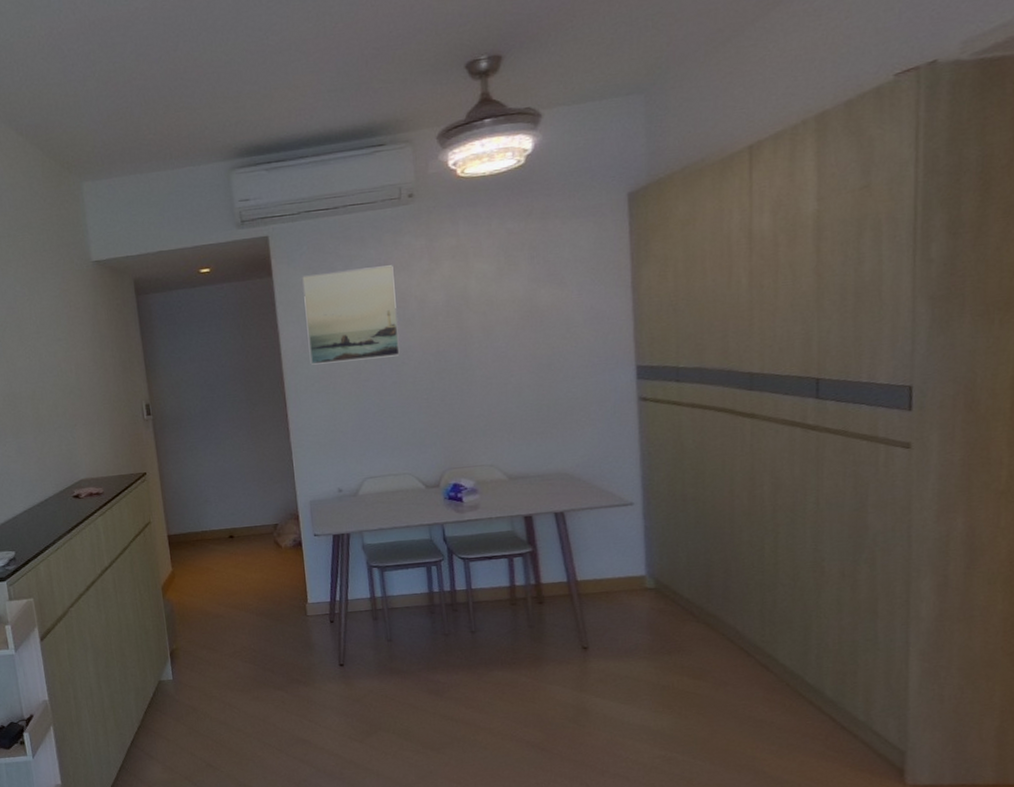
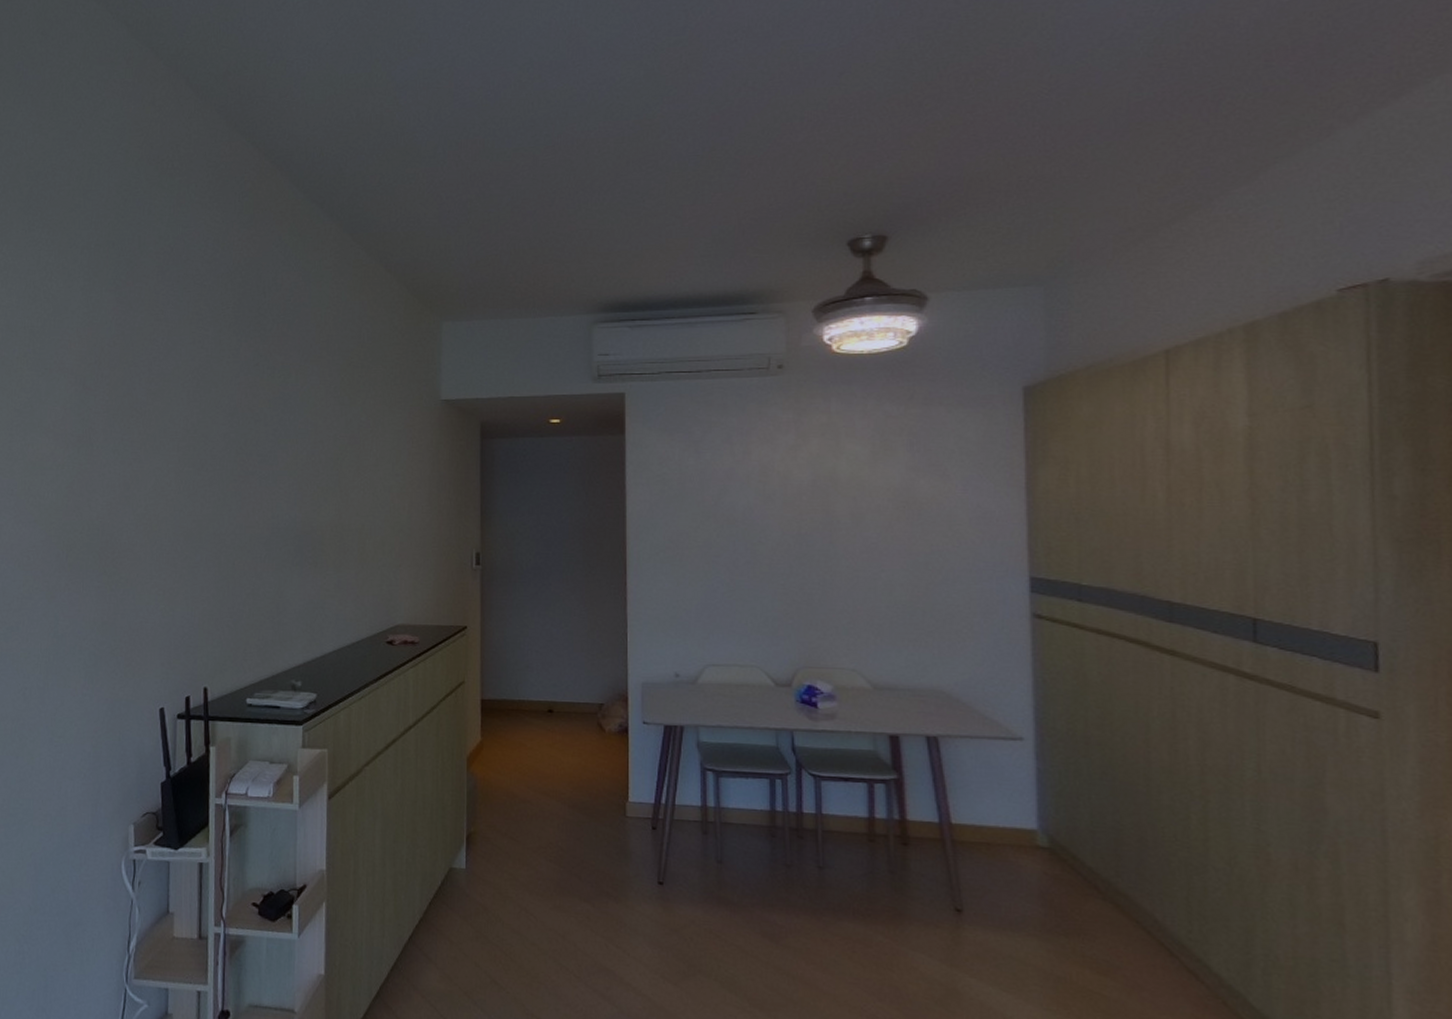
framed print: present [302,265,400,365] -> none [657,436,756,534]

